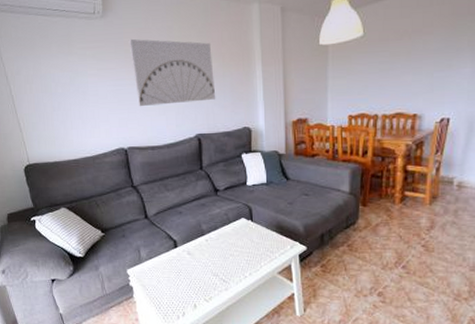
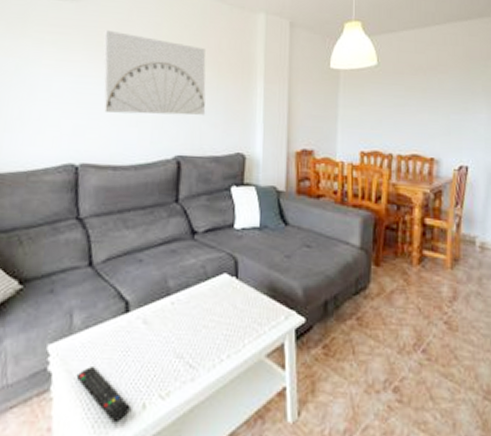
remote control: none [148,283,187,316] -> present [76,367,132,423]

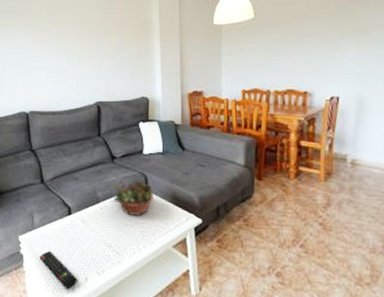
wall art: present [103,29,206,115] -> none [38,12,116,73]
succulent planter: none [186,264,246,313] -> present [110,180,154,216]

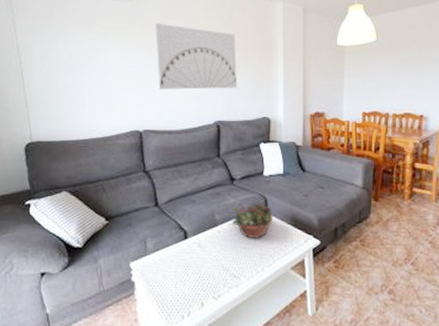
wall art: none [38,12,116,73] -> present [153,22,238,90]
remote control: present [39,251,78,289] -> none [152,278,194,316]

